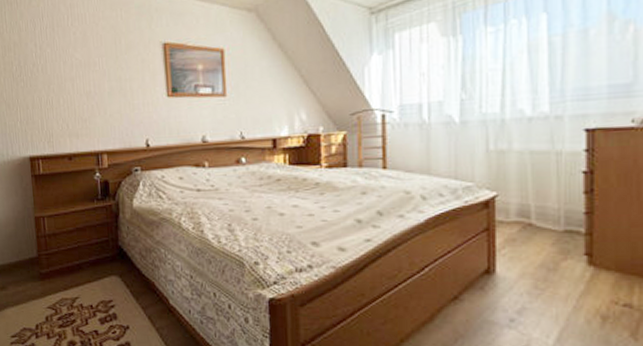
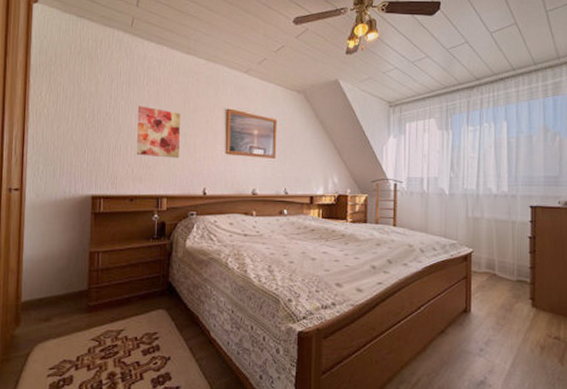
wall art: none [66,51,115,108] -> present [137,106,180,158]

